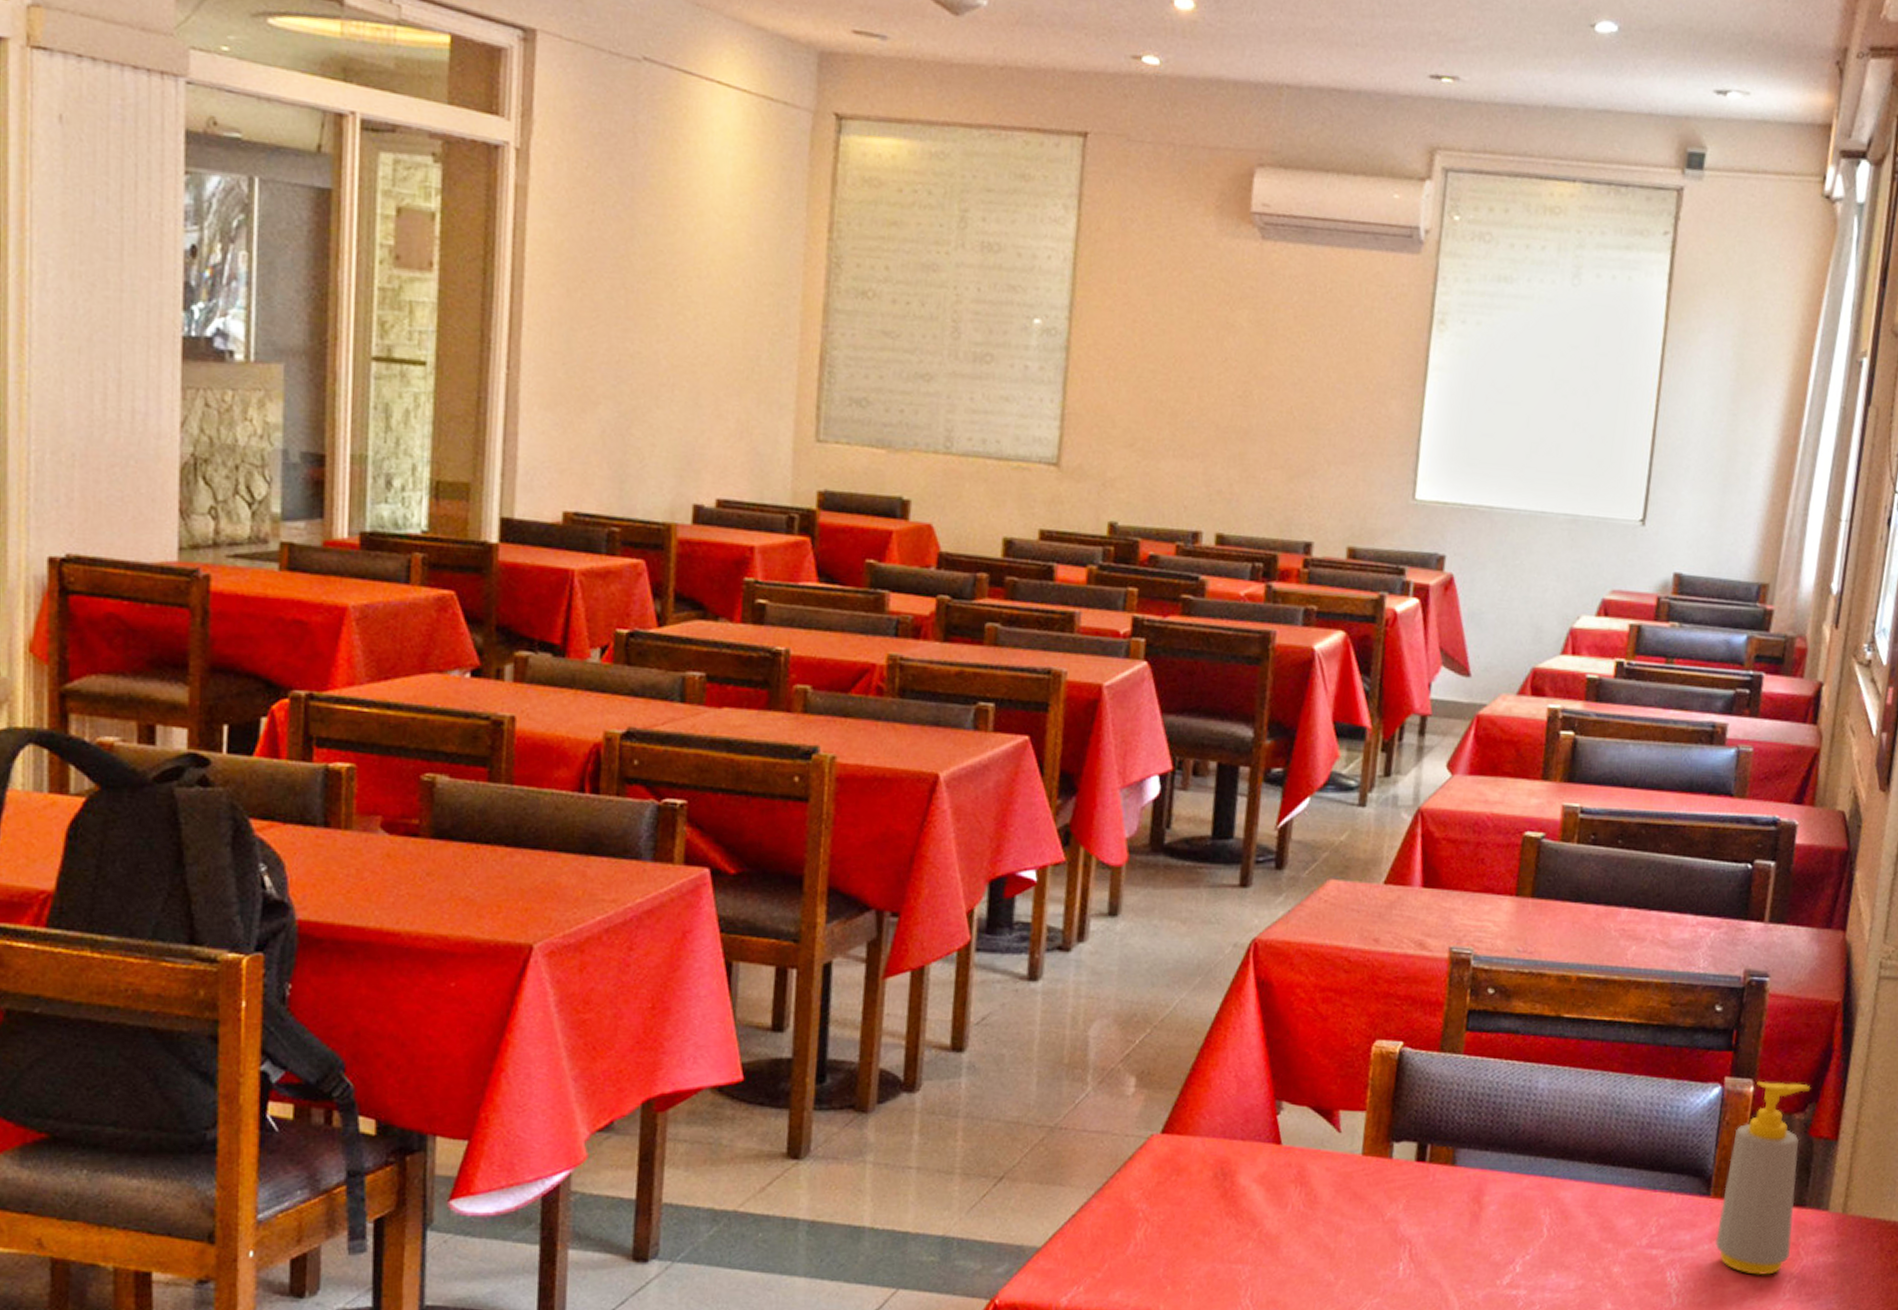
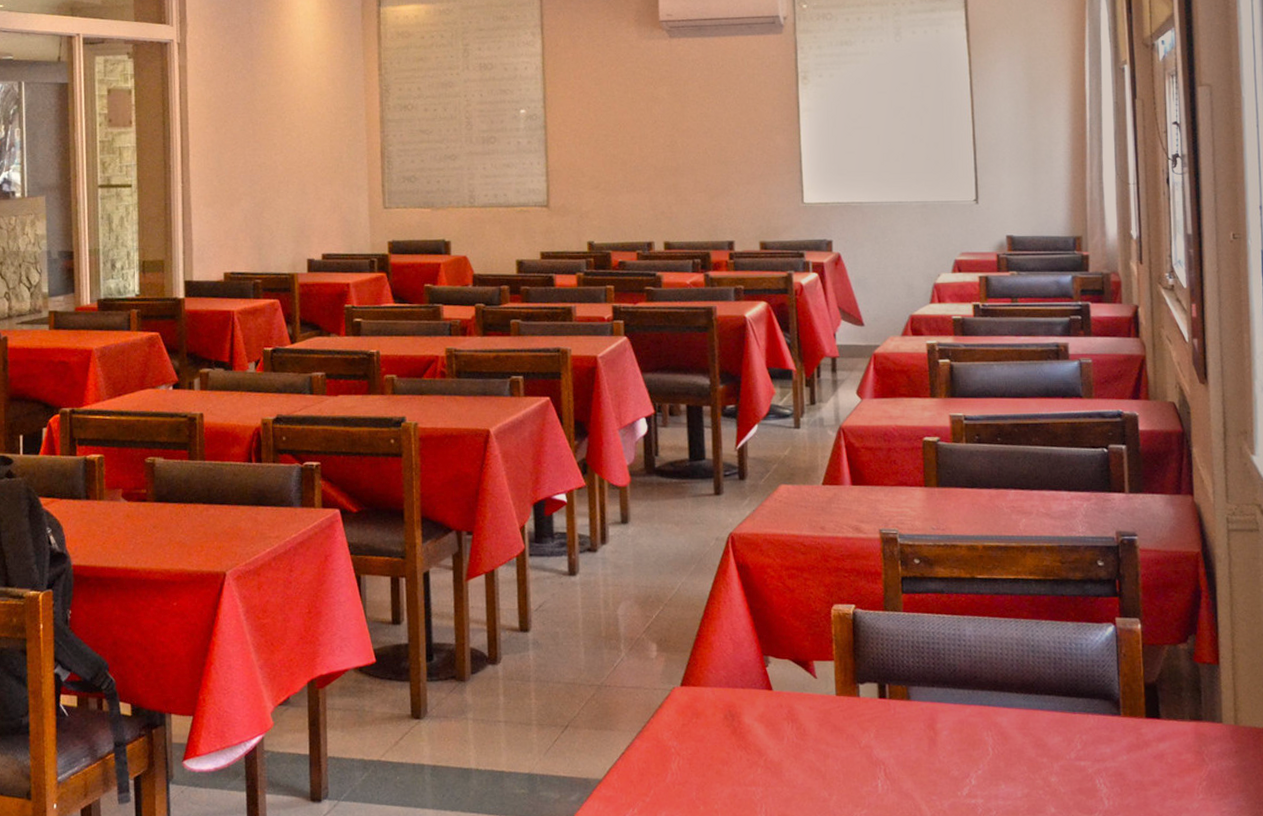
soap bottle: present [1715,1080,1811,1275] -> none [1131,619,1197,779]

